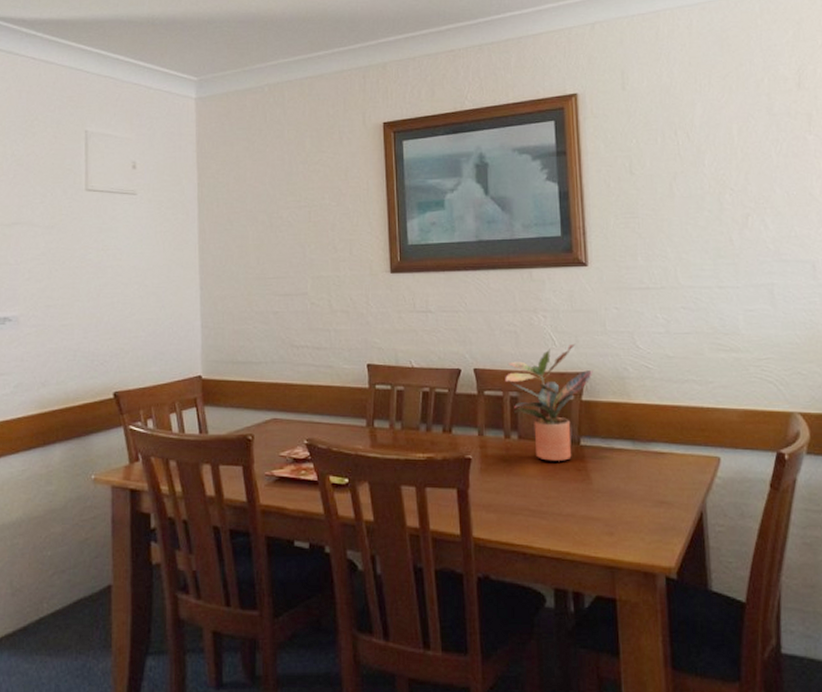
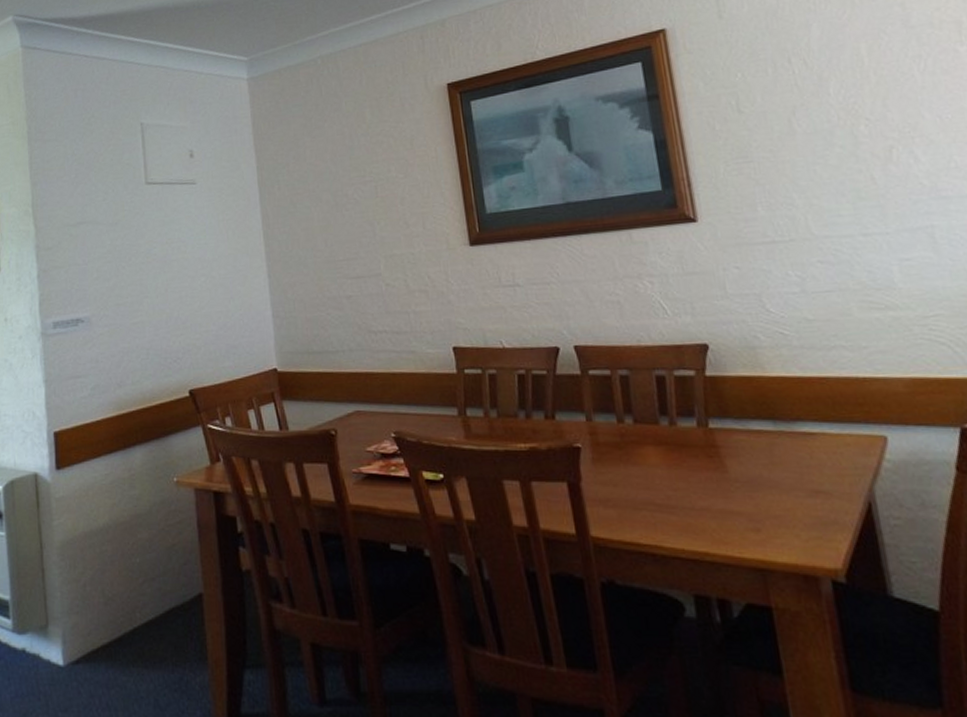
potted plant: present [505,343,593,461] -> none [611,311,717,447]

